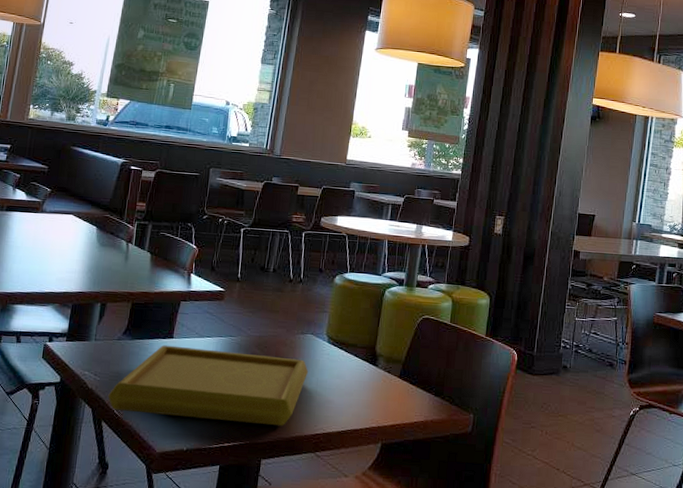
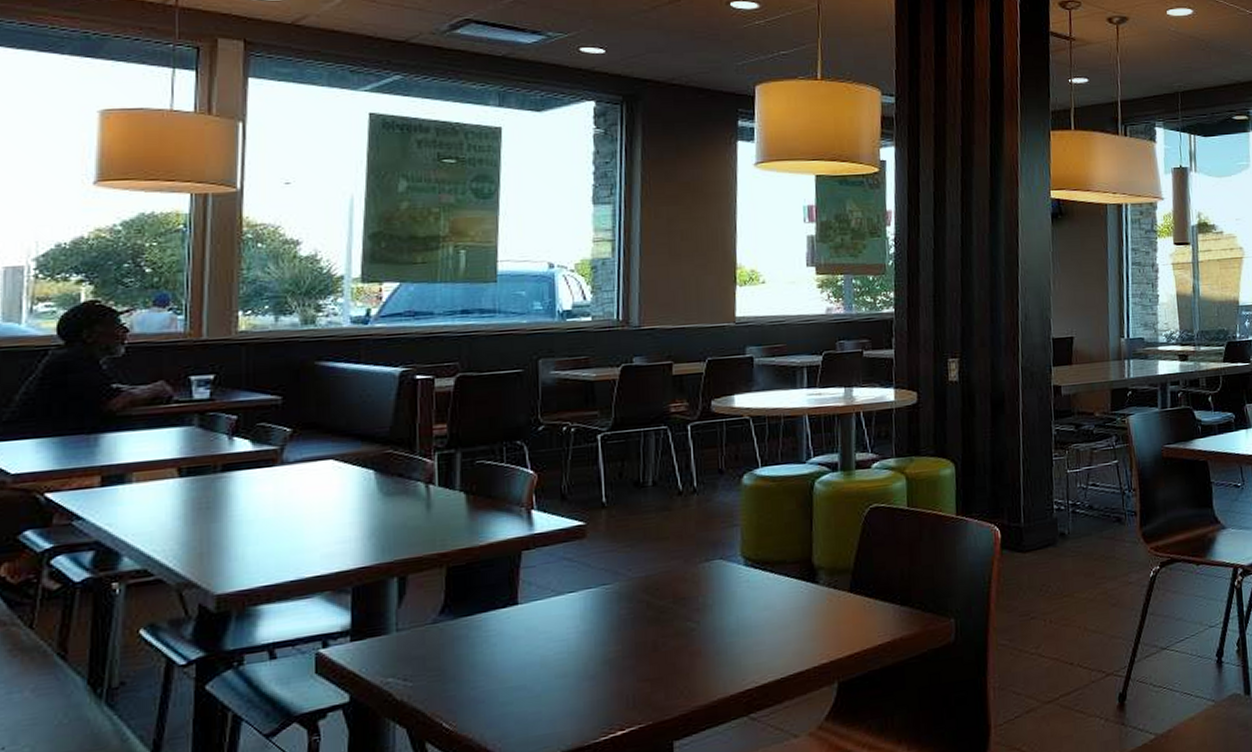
serving tray: present [108,345,309,426] -> none [429,595,724,723]

